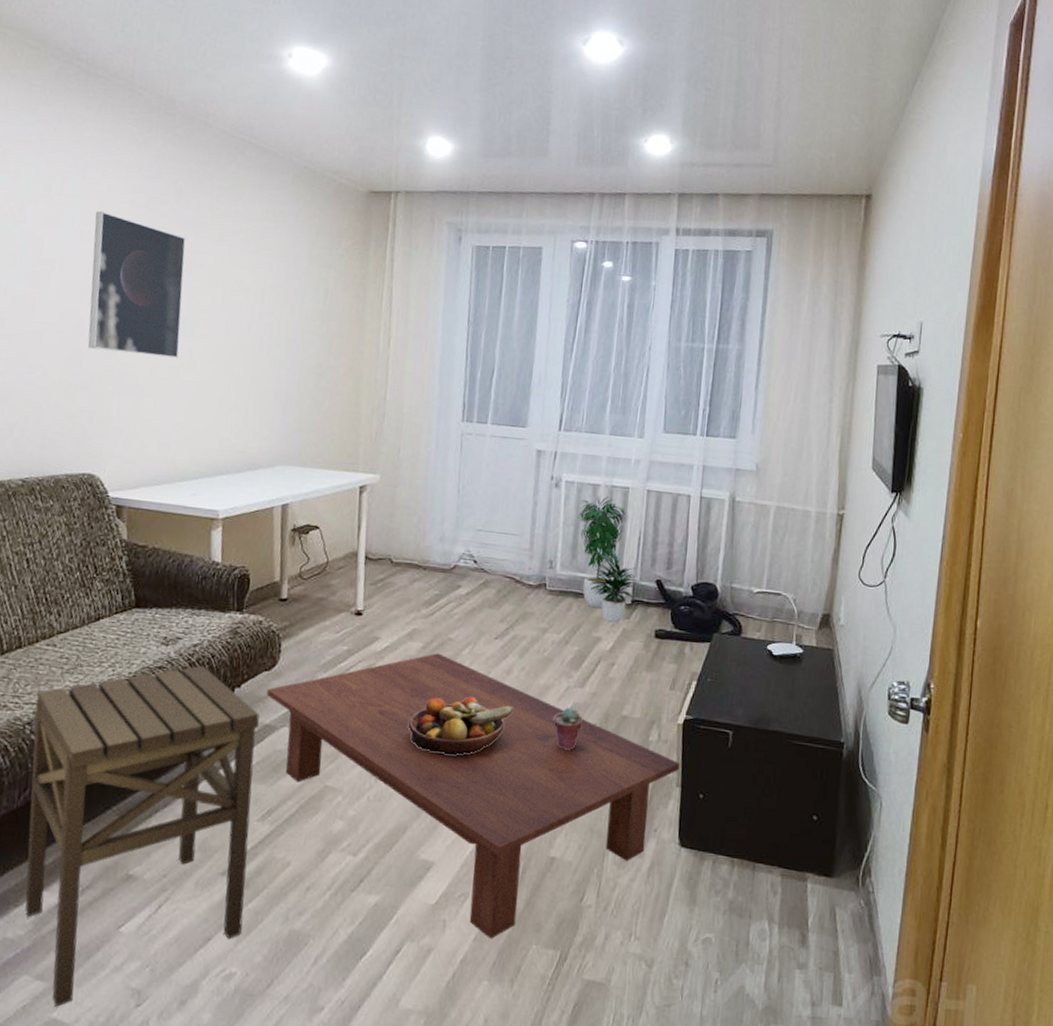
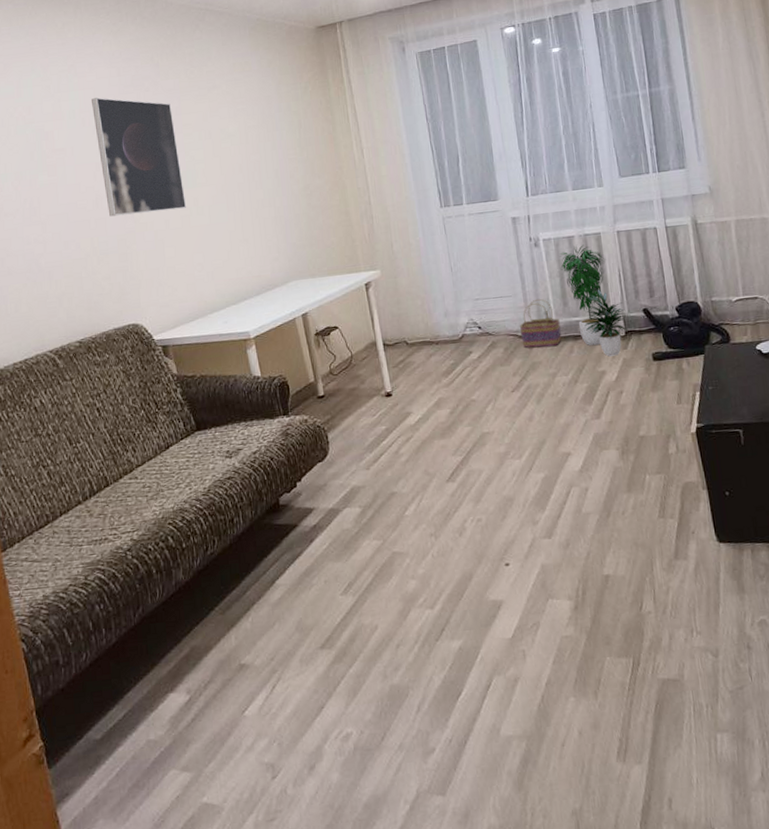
side table: present [25,665,260,1007] -> none [130,468,350,792]
coffee table: present [266,653,680,939] -> none [324,415,702,659]
fruit bowl: present [409,696,515,756] -> none [453,447,544,503]
basket: none [517,544,565,599] -> present [519,298,562,348]
potted succulent: present [552,707,584,750] -> none [579,438,608,477]

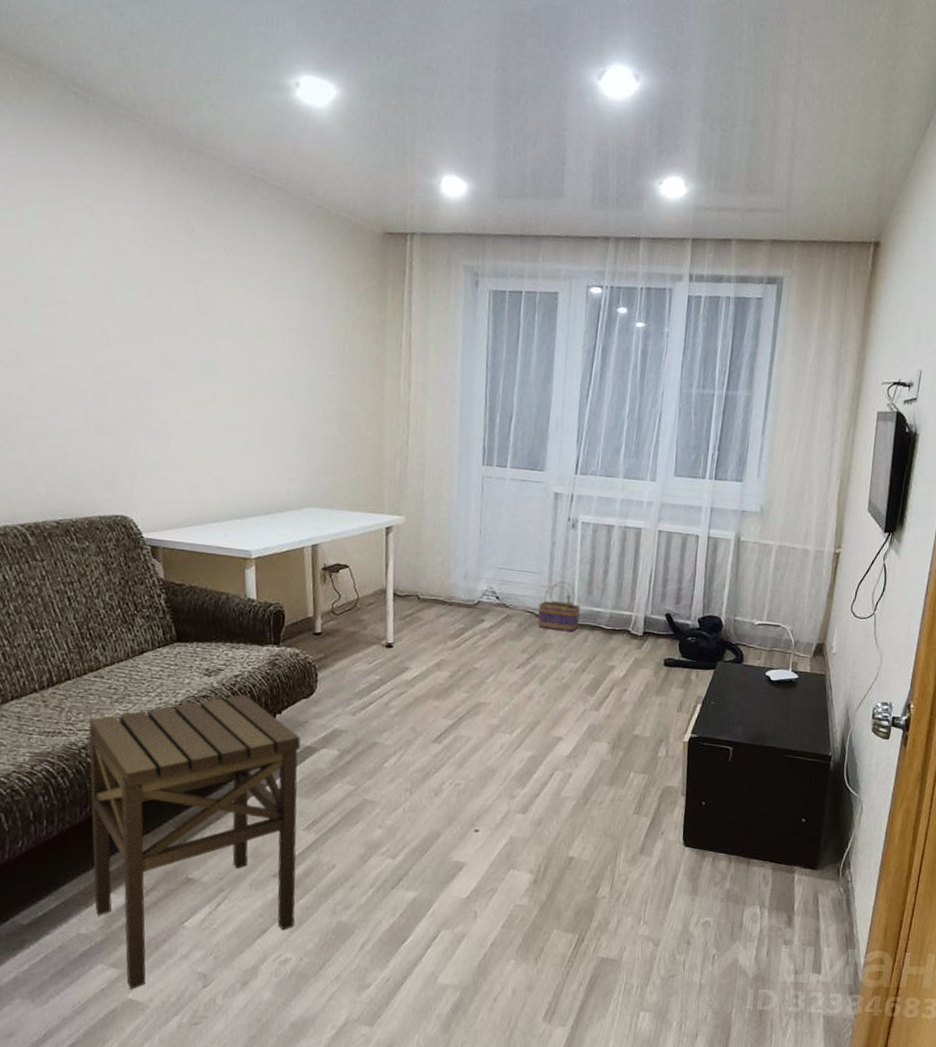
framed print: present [92,97,187,217] -> none [107,250,203,402]
side table: none [130,468,350,792] -> present [88,694,301,989]
potted plant: present [560,245,628,357] -> none [593,536,649,654]

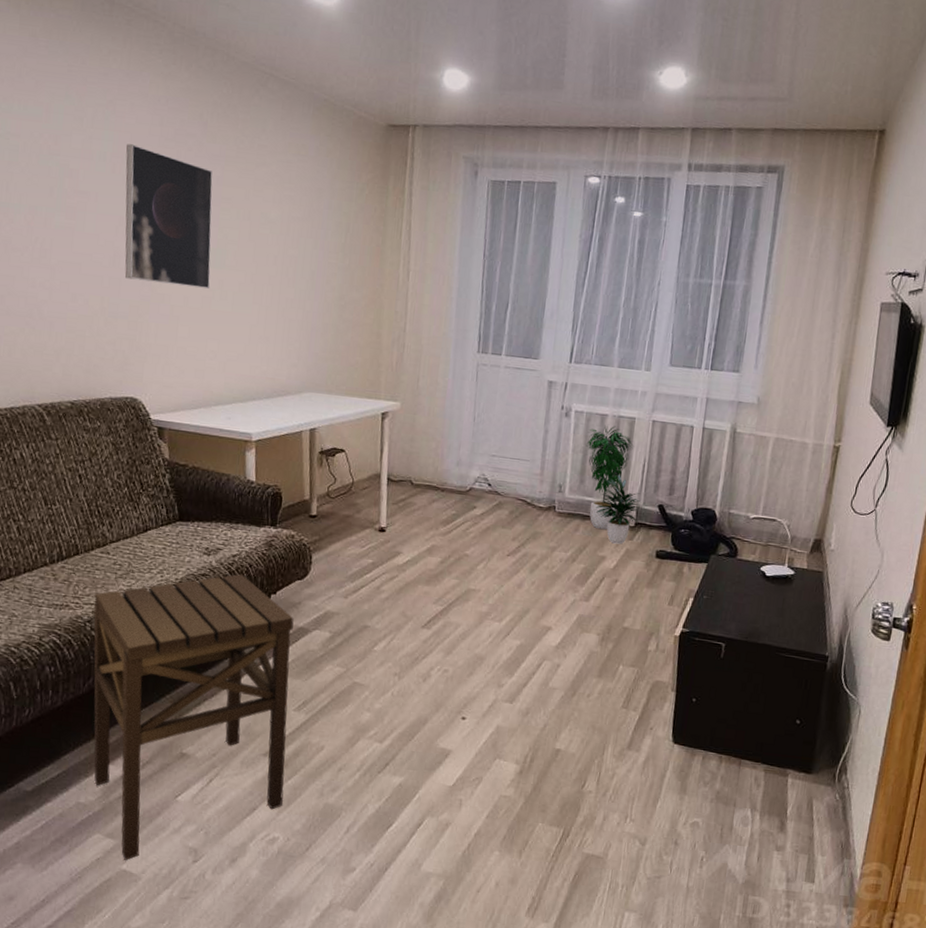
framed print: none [107,250,203,402] -> present [125,144,213,288]
basket: present [537,581,582,631] -> none [529,469,573,520]
potted plant: none [593,536,649,654] -> present [586,425,641,545]

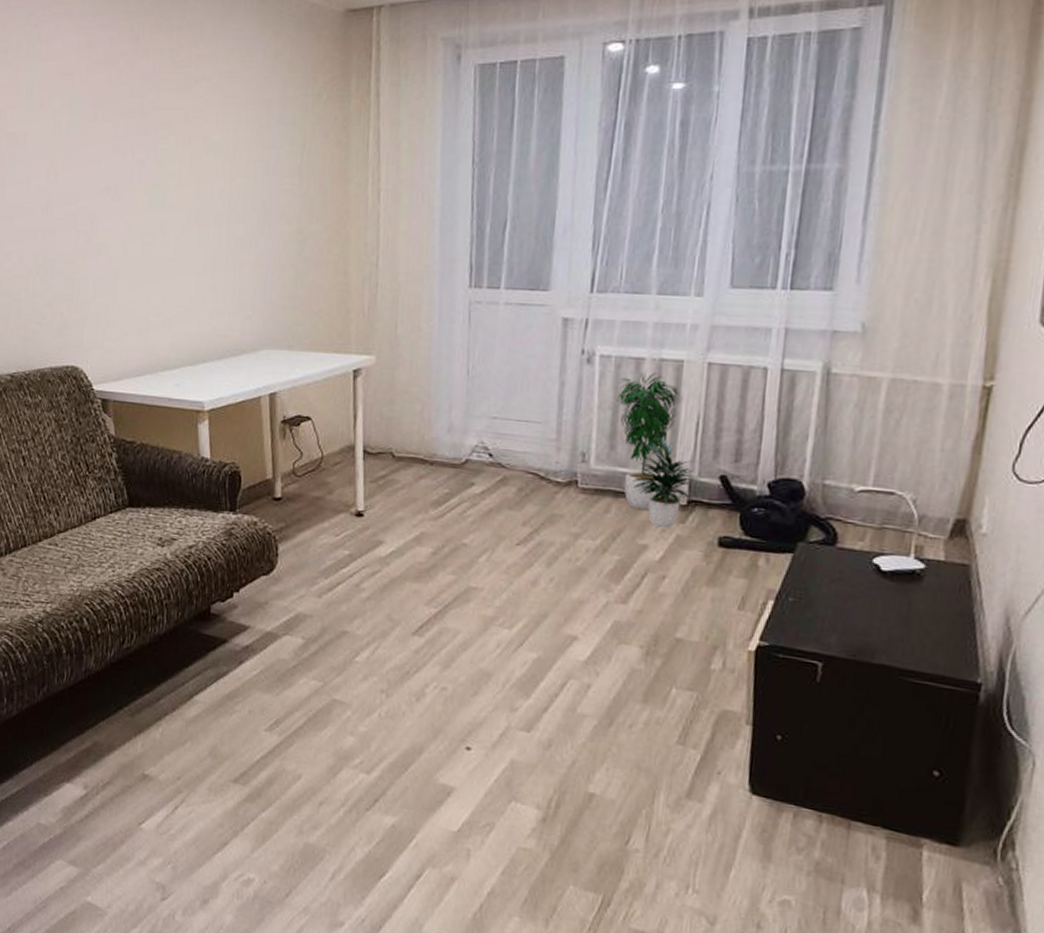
side table: present [93,573,294,860] -> none [44,568,261,892]
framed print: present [125,144,213,288] -> none [54,73,151,233]

